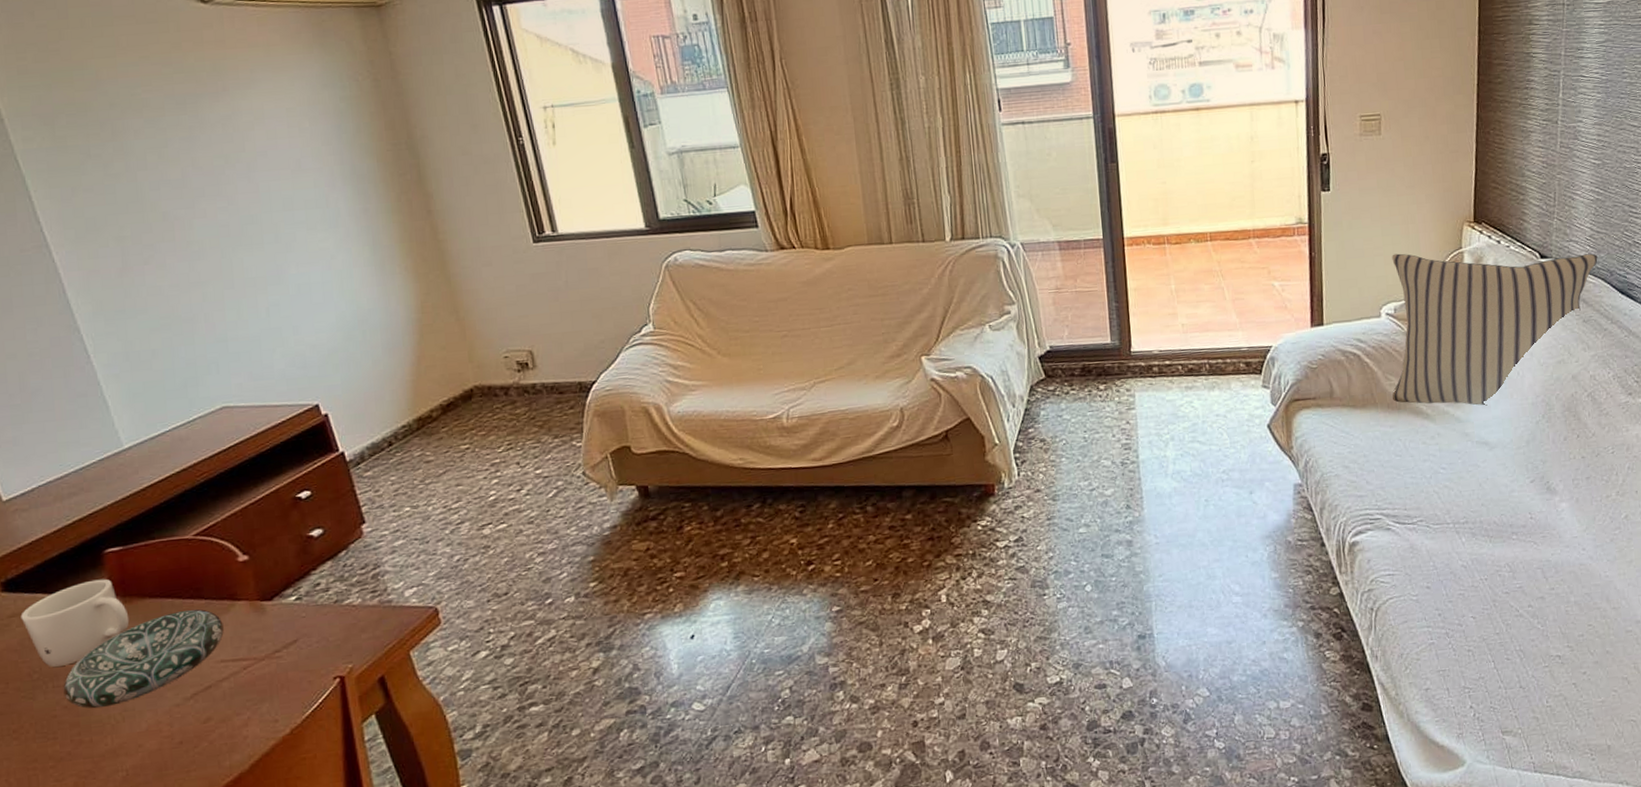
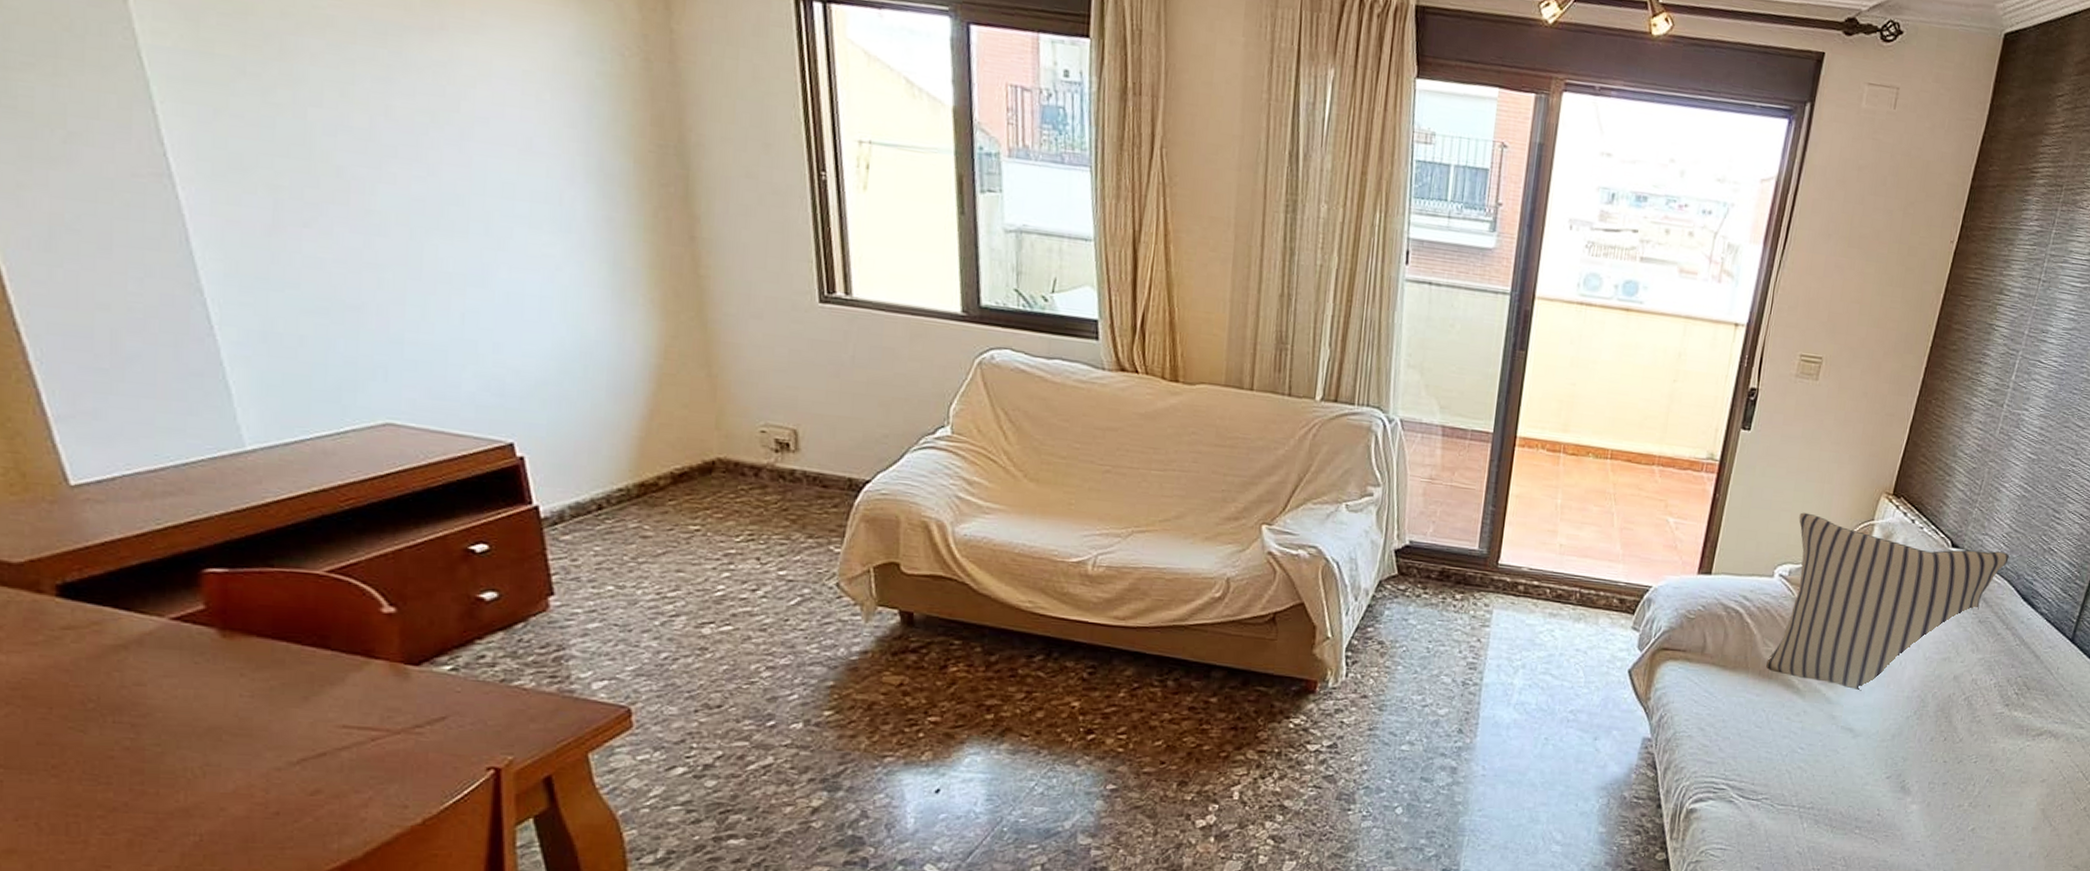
mug: present [20,578,130,667] -> none [78,602,227,699]
decorative bowl: present [63,609,224,709] -> none [126,658,352,757]

